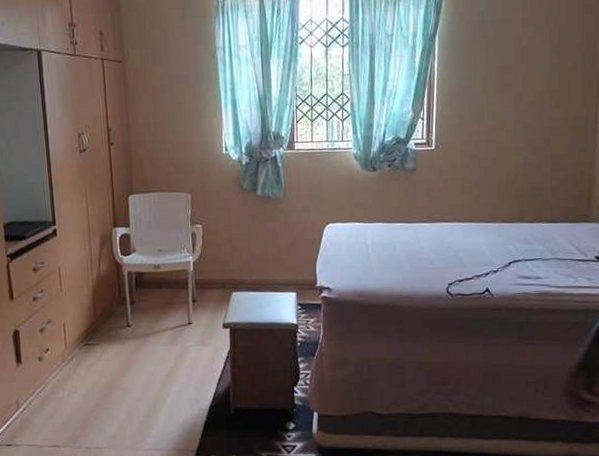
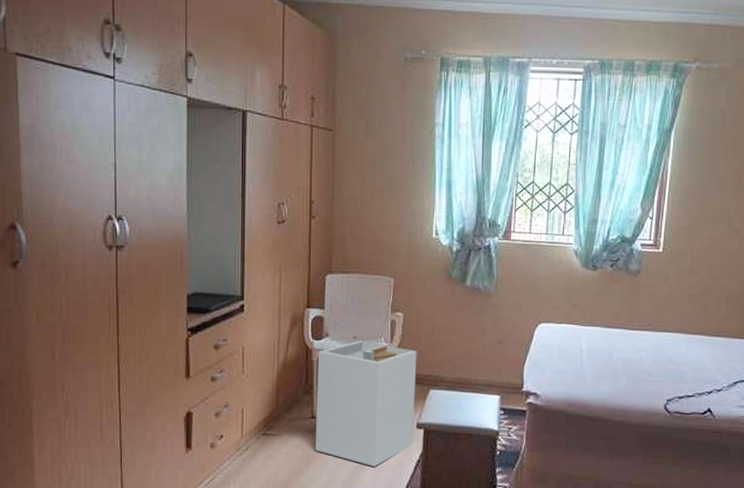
laundry hamper: none [127,253,221,366] -> present [315,340,417,467]

